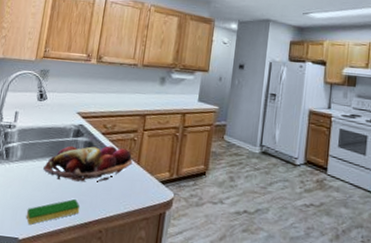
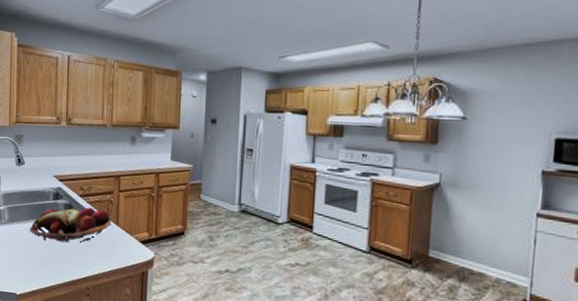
dish sponge: present [26,198,81,224] -> none [20,258,68,281]

